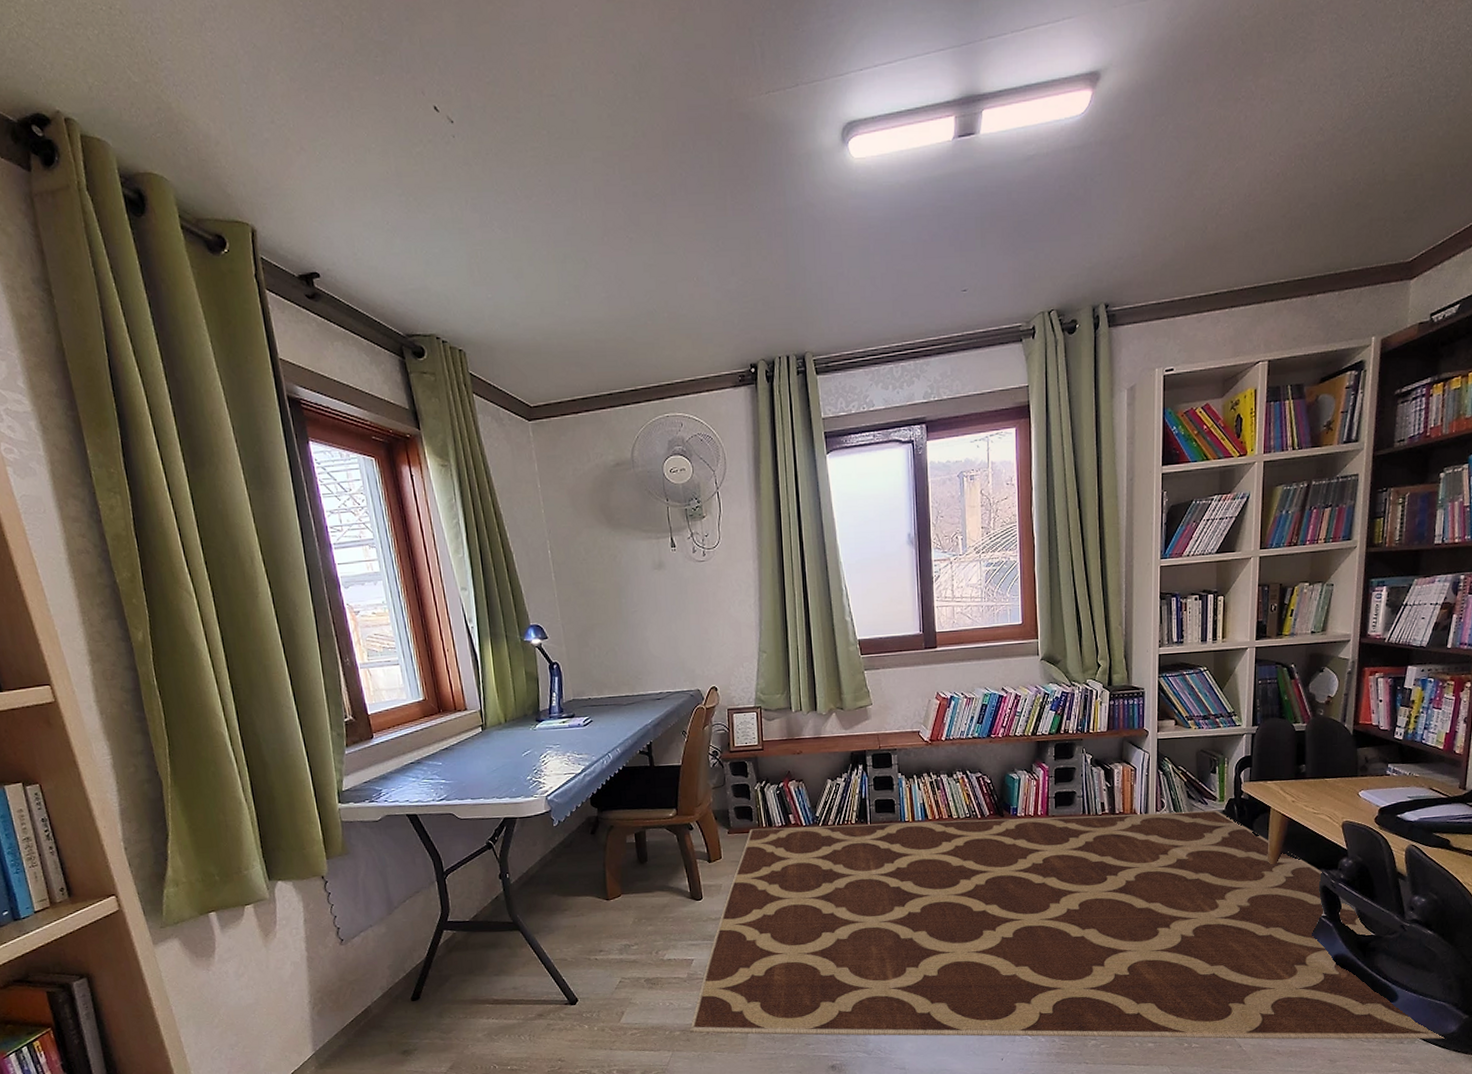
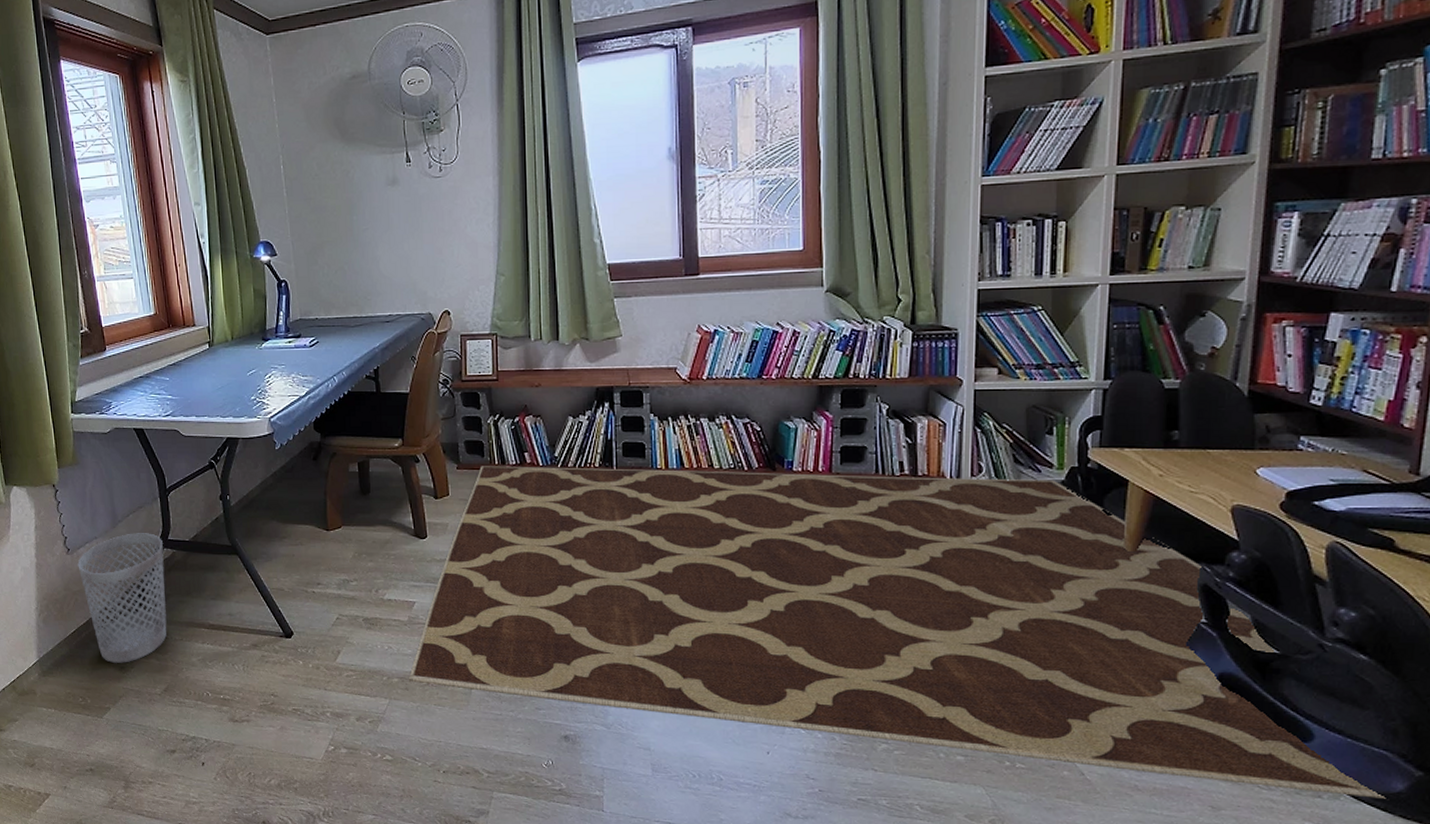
wastebasket: none [352,917,450,1048] -> present [78,533,167,663]

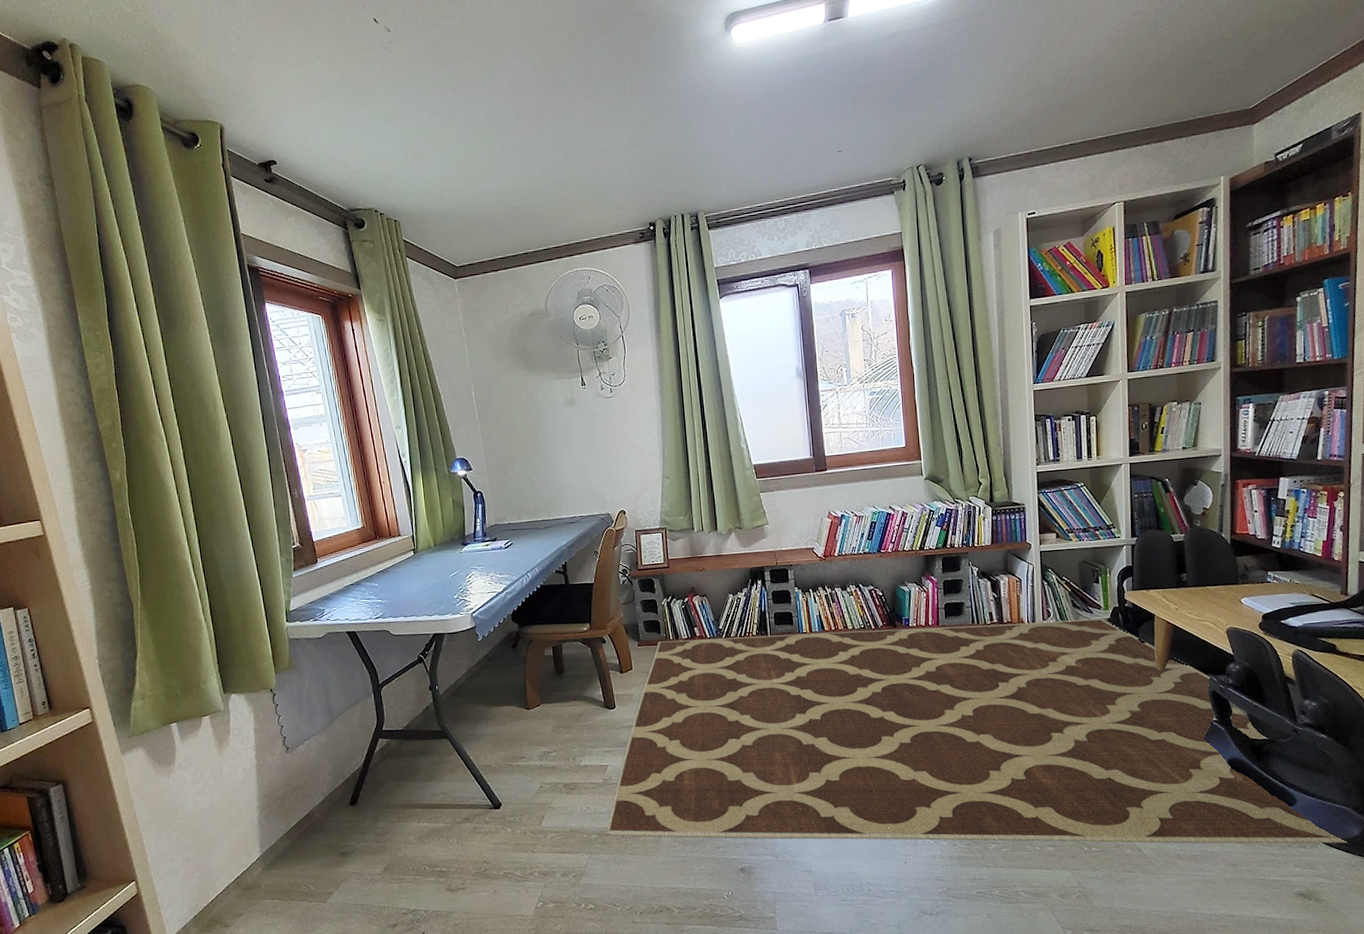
wastebasket: present [78,533,167,663] -> none [297,726,385,850]

